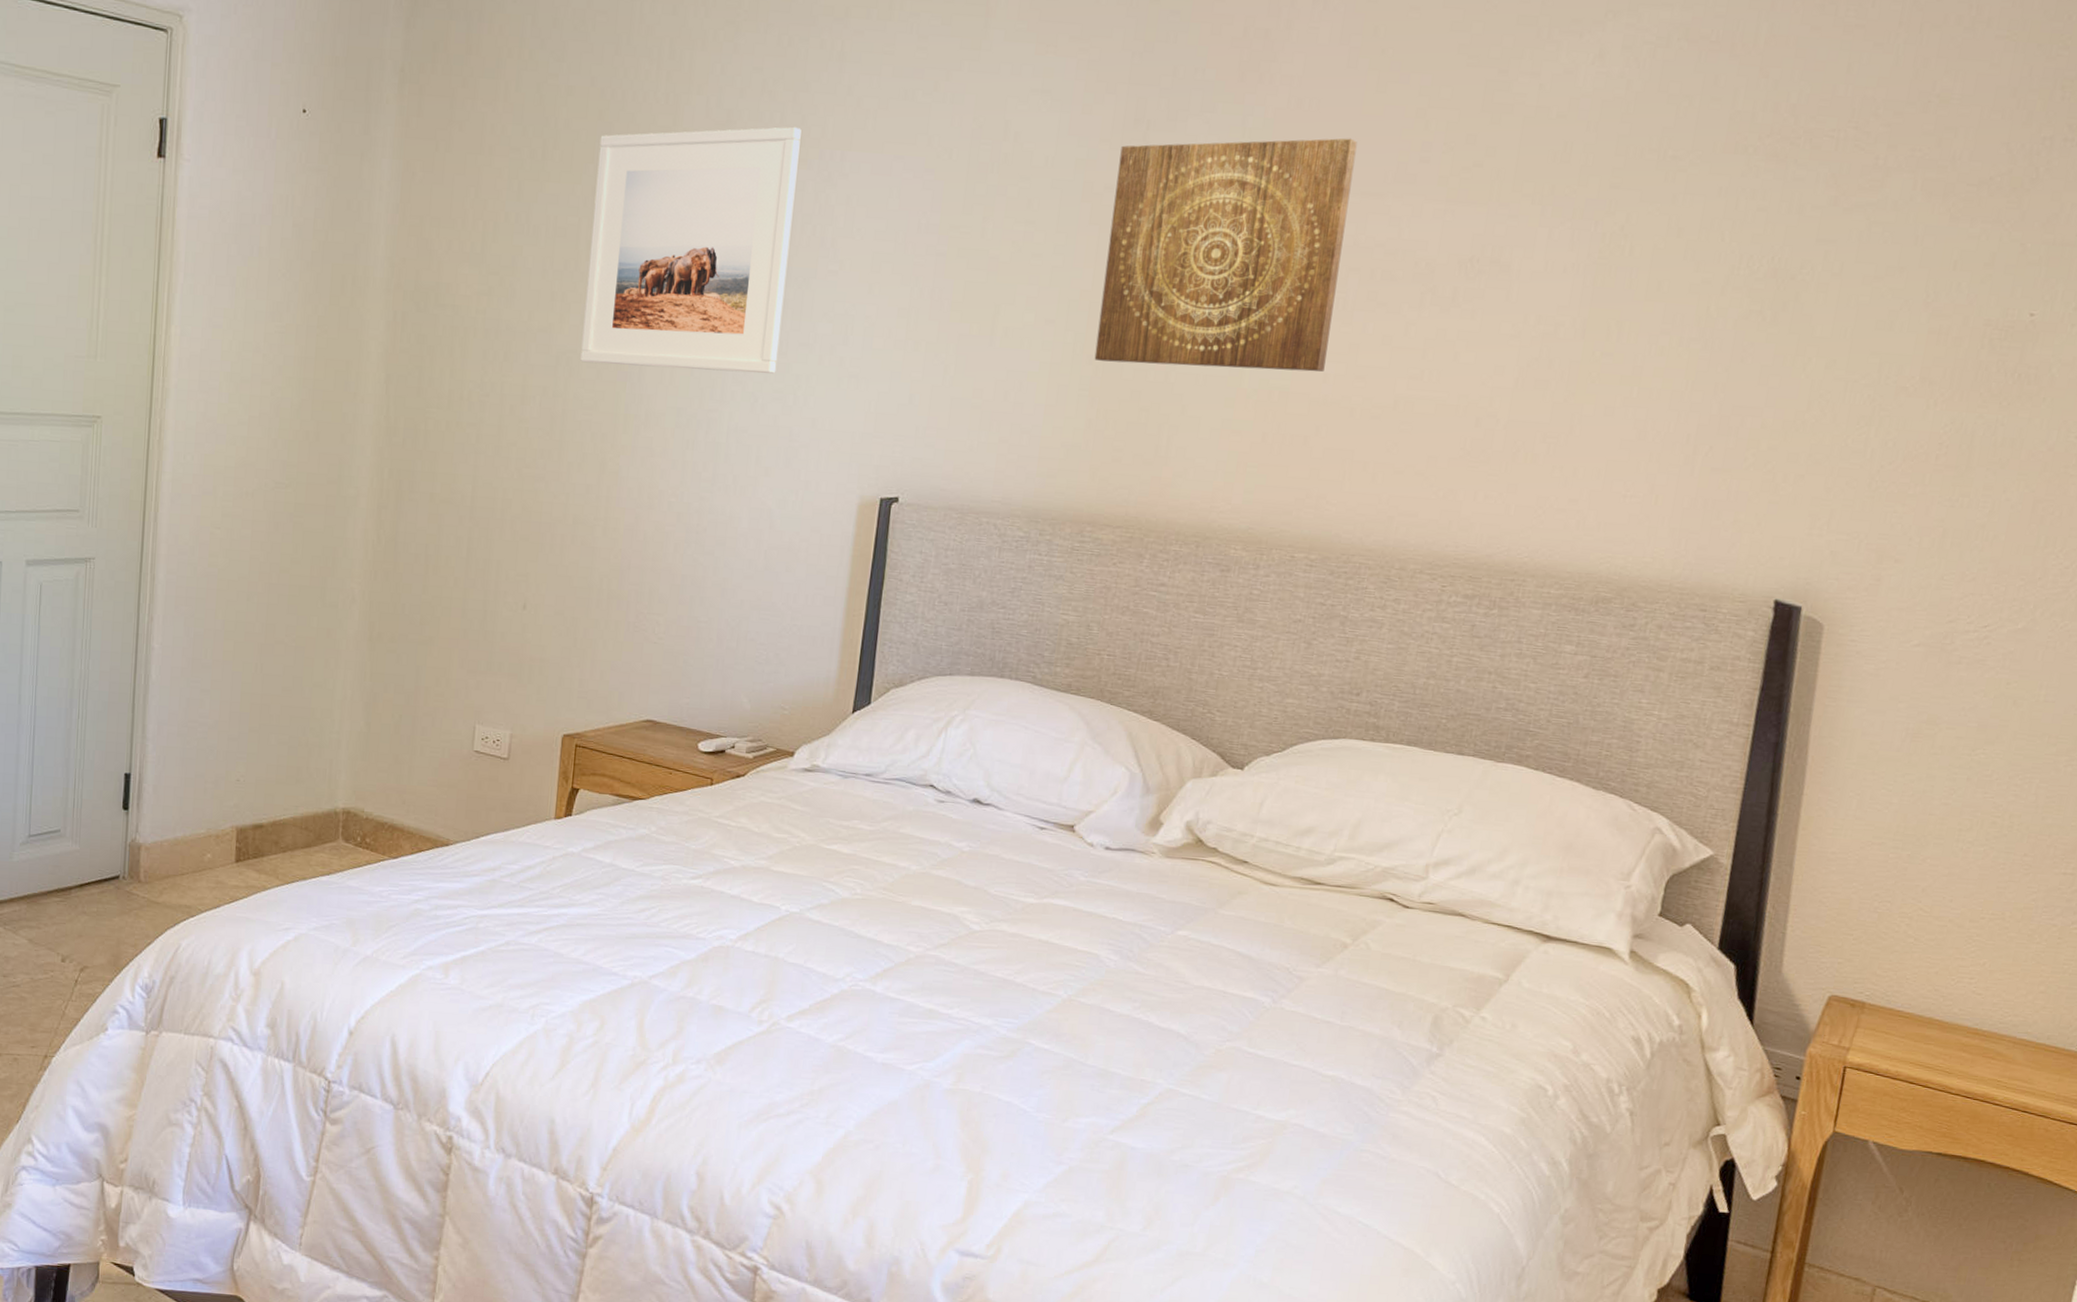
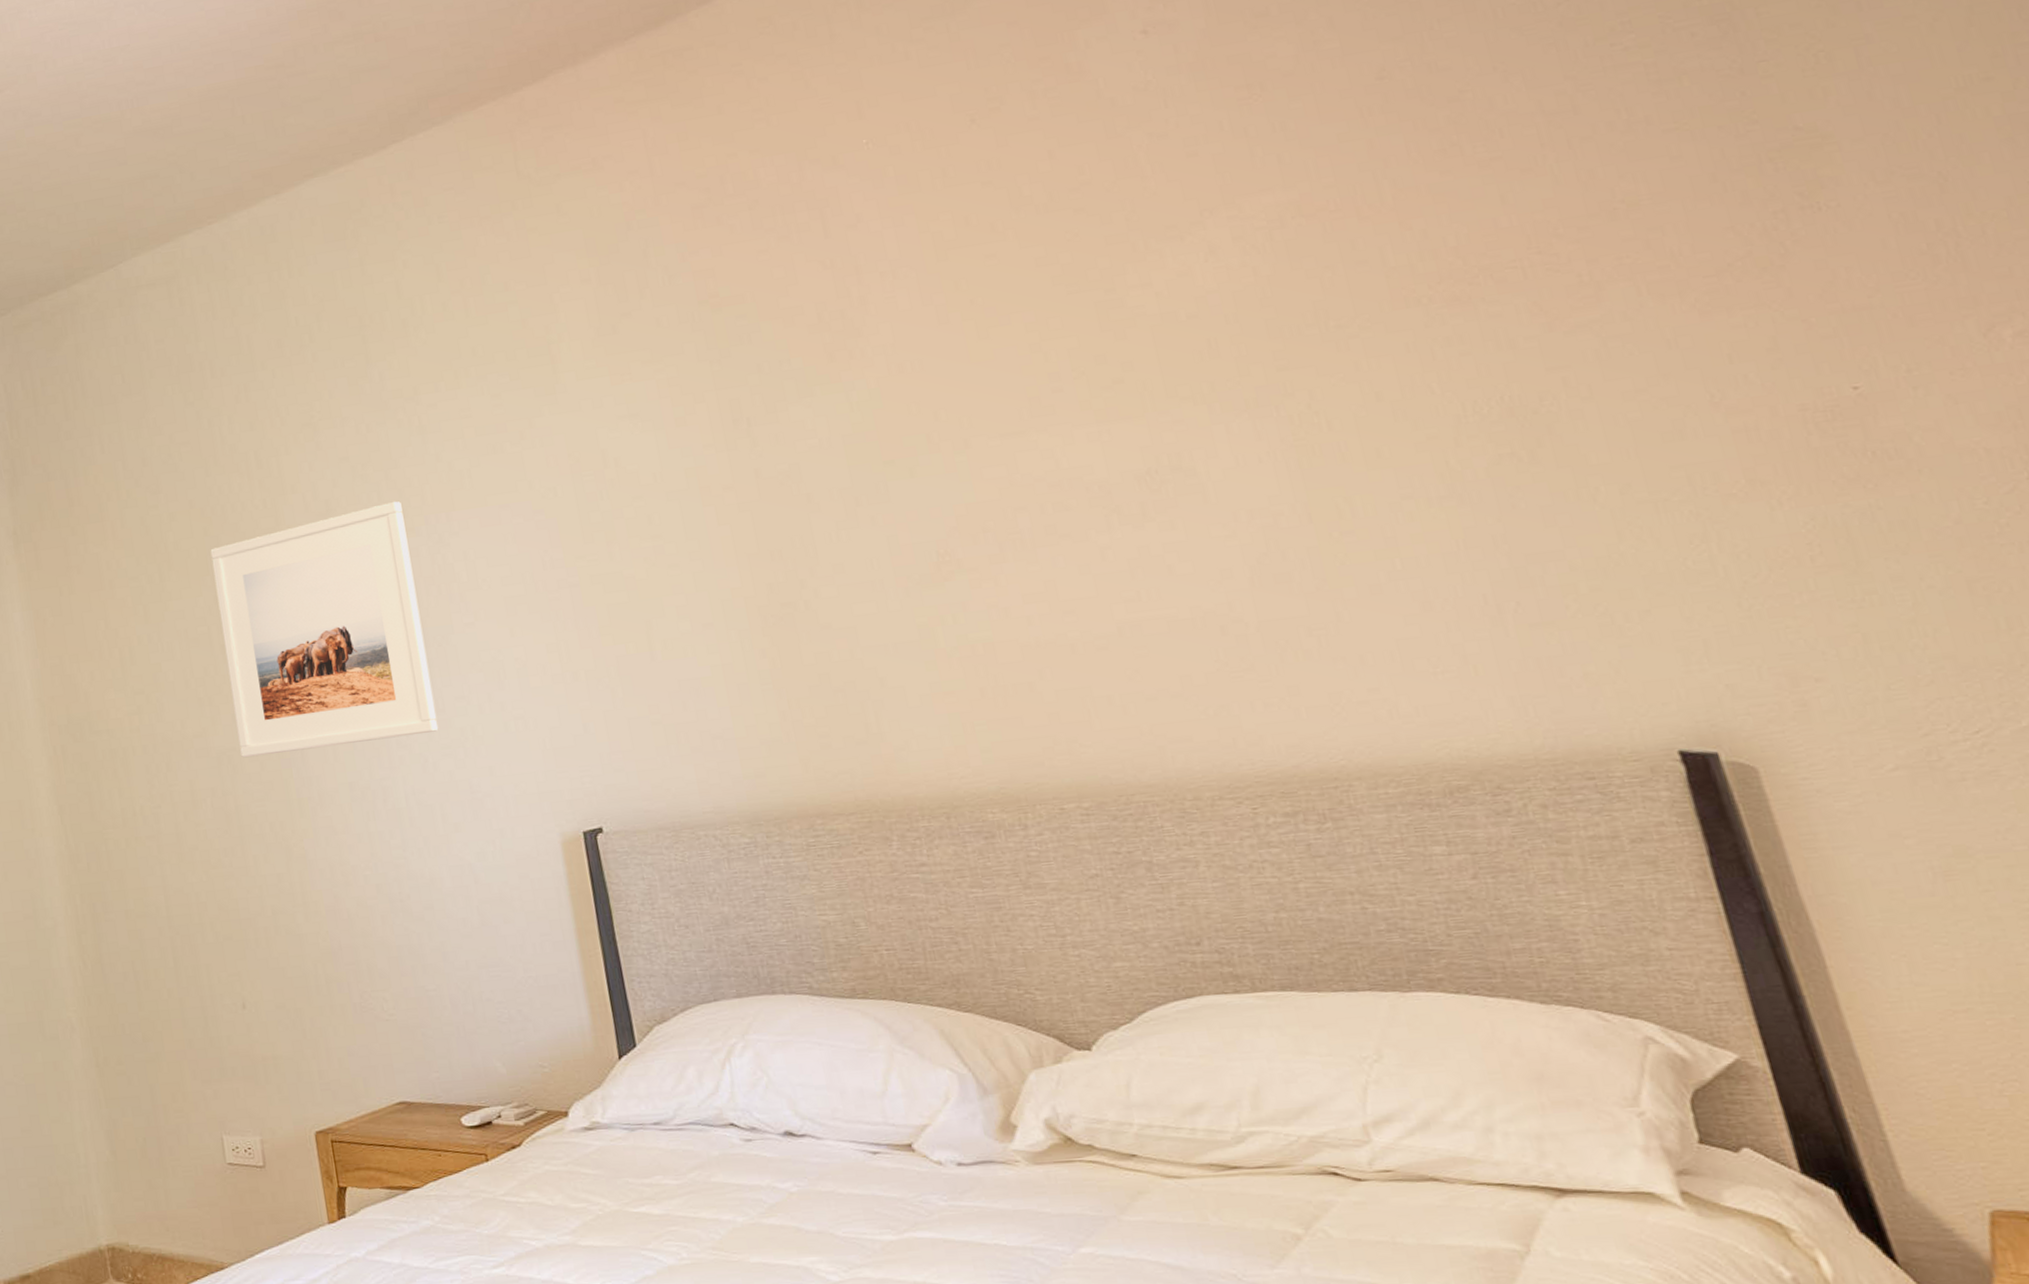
wall art: present [1094,138,1357,372] -> none [727,387,1025,653]

